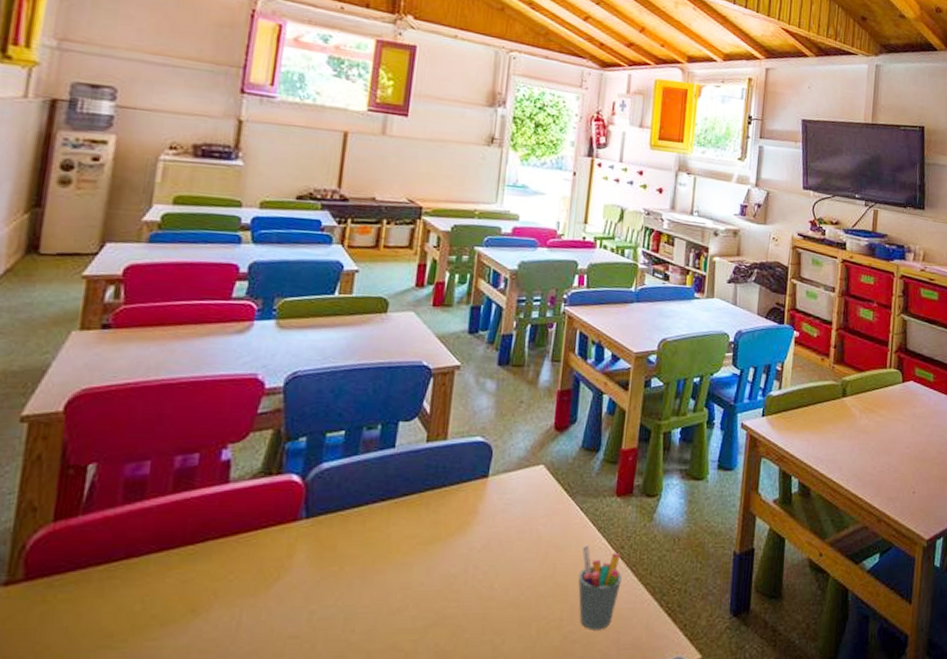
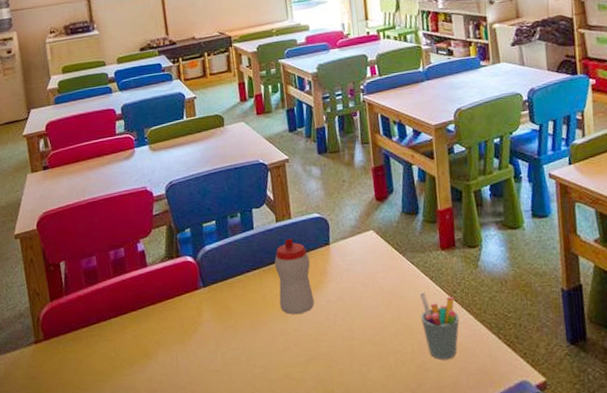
sippy cup: none [407,464,460,564] -> present [274,238,314,315]

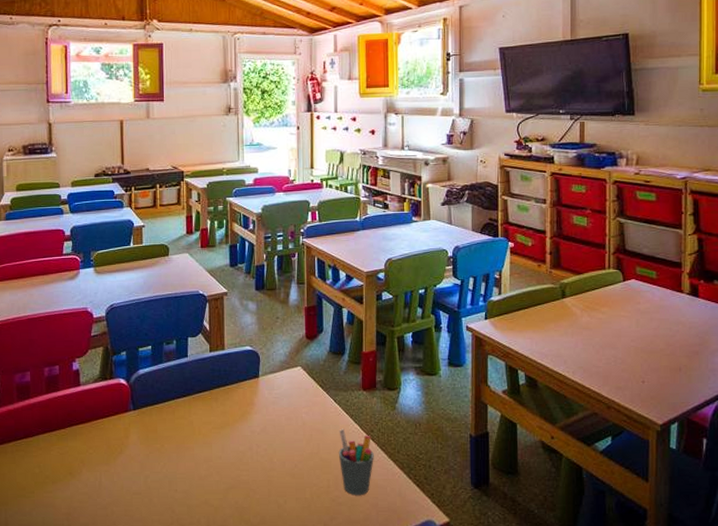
sippy cup: present [274,238,314,315] -> none [205,368,239,443]

